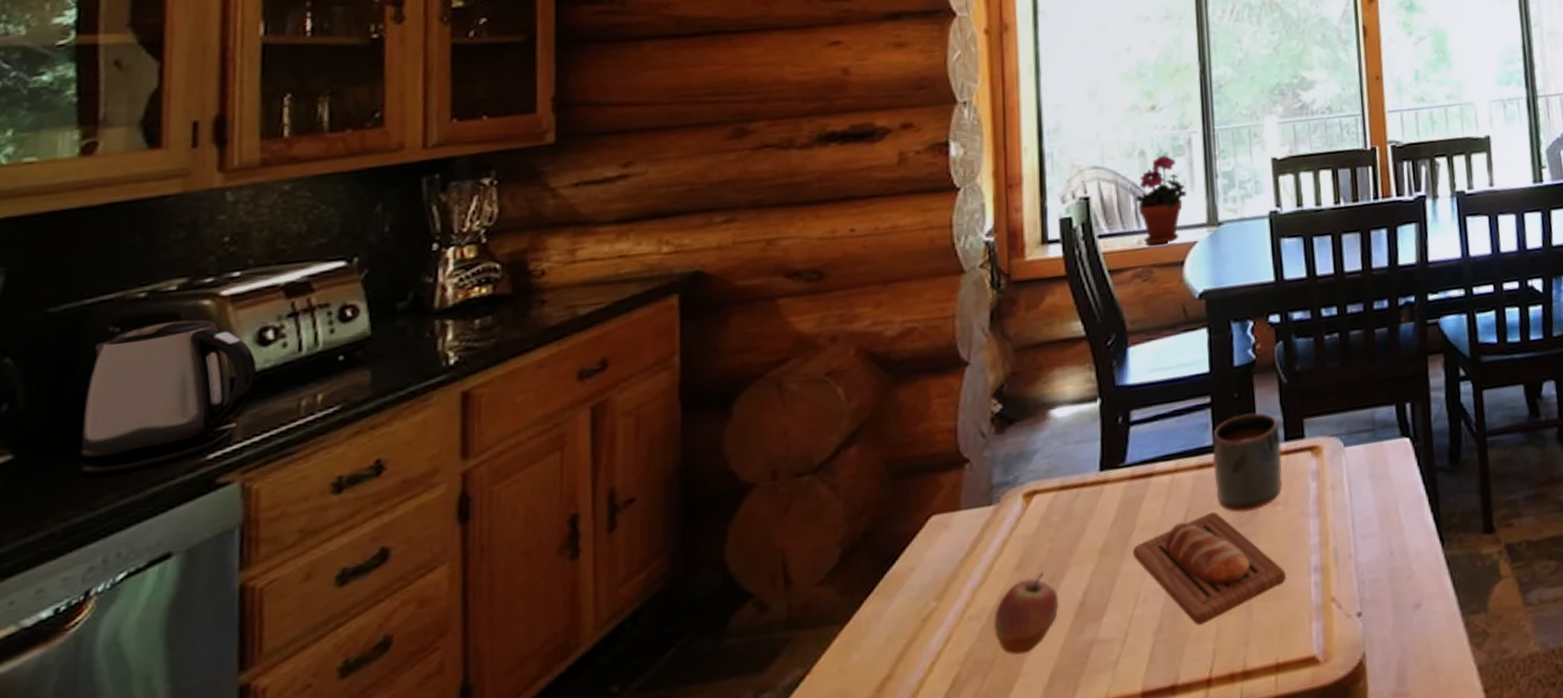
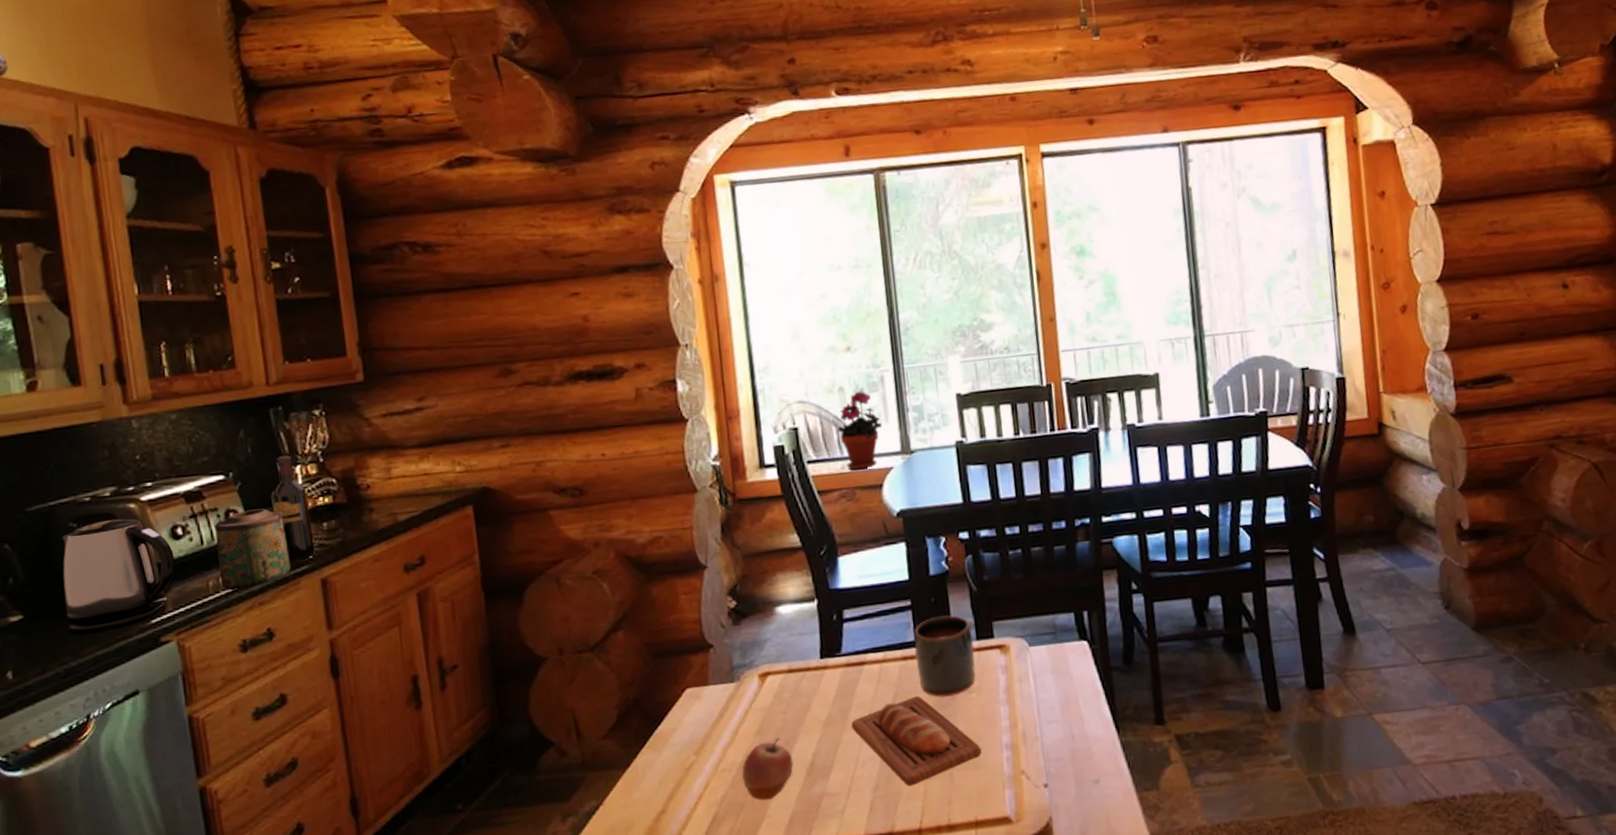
canister: none [318,303,422,411] -> present [214,508,291,590]
wine bottle: none [407,234,460,370] -> present [271,455,315,561]

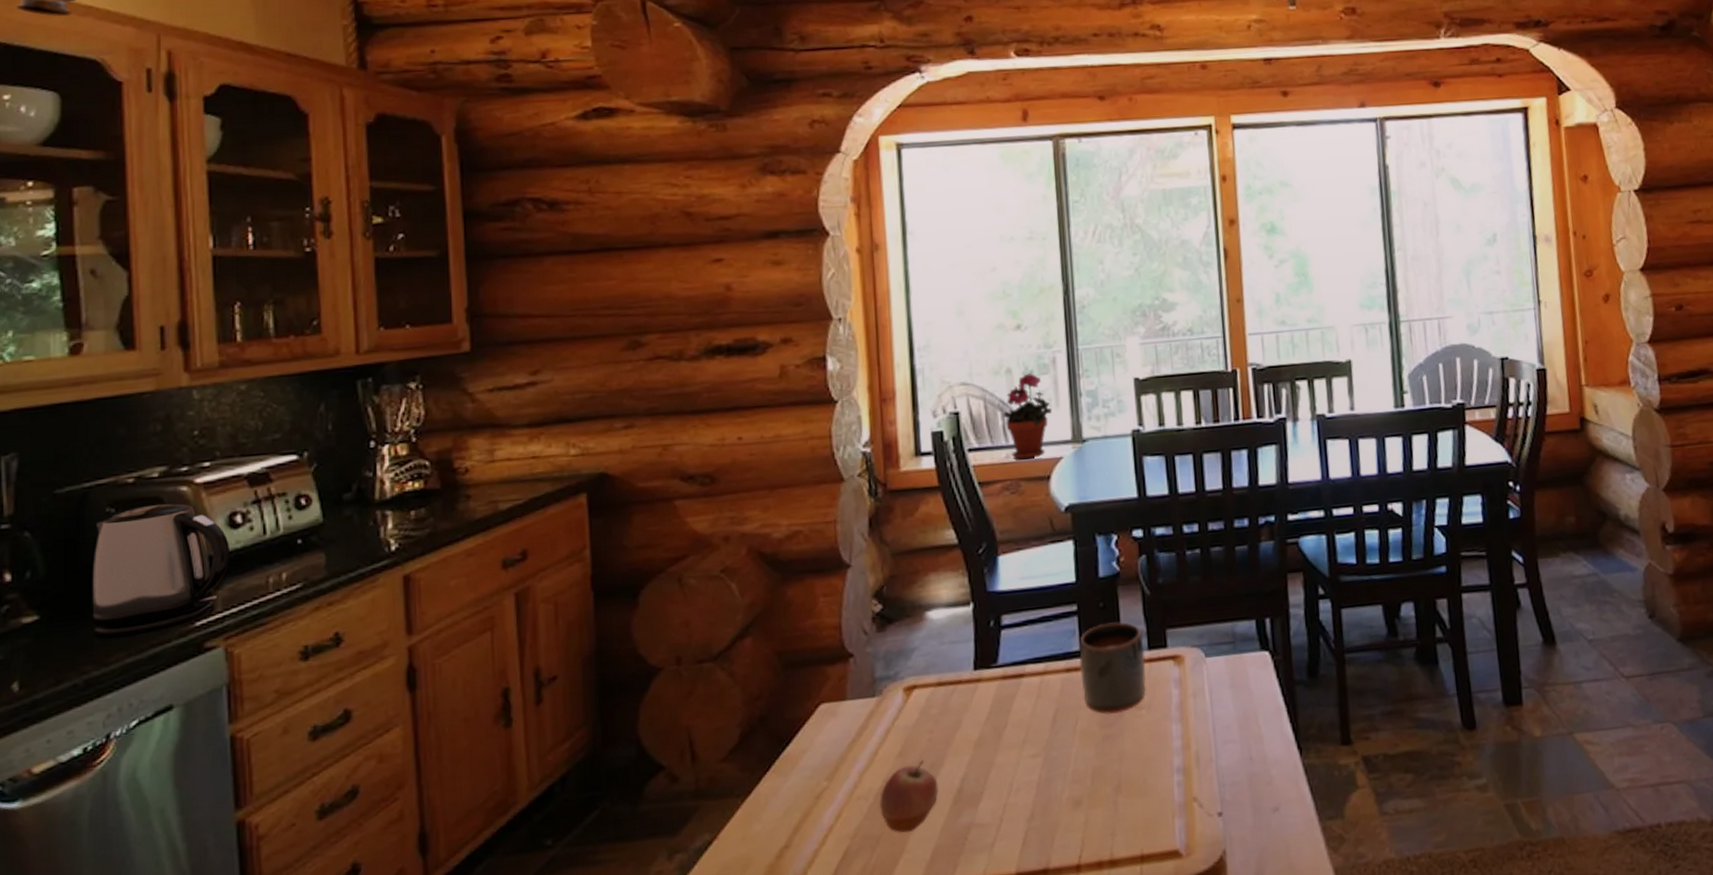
canister: present [214,508,291,590] -> none [280,494,368,588]
wine bottle: present [271,455,315,561] -> none [352,433,399,555]
bread loaf: present [851,695,982,787] -> none [1006,712,1150,816]

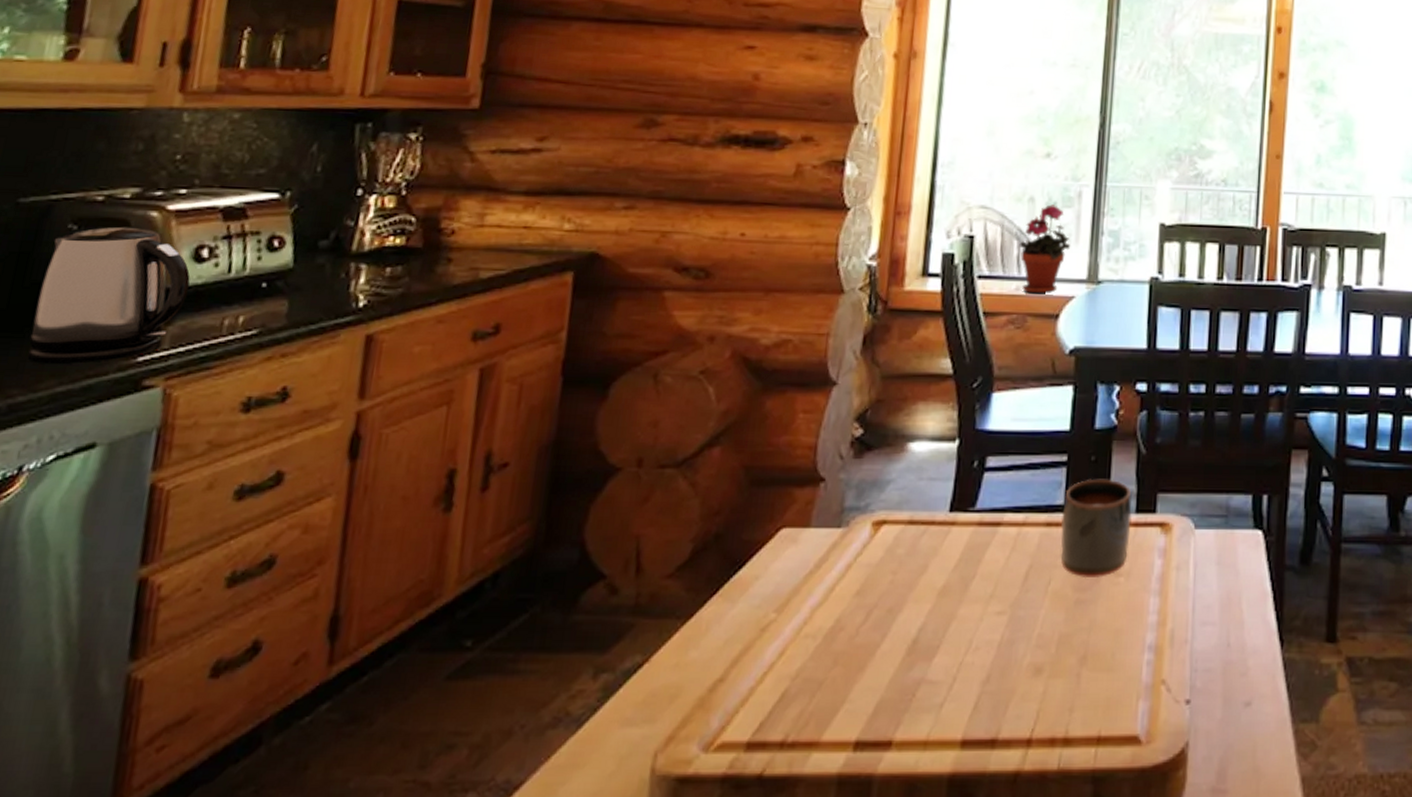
fruit: present [879,760,939,834] -> none [826,602,893,681]

